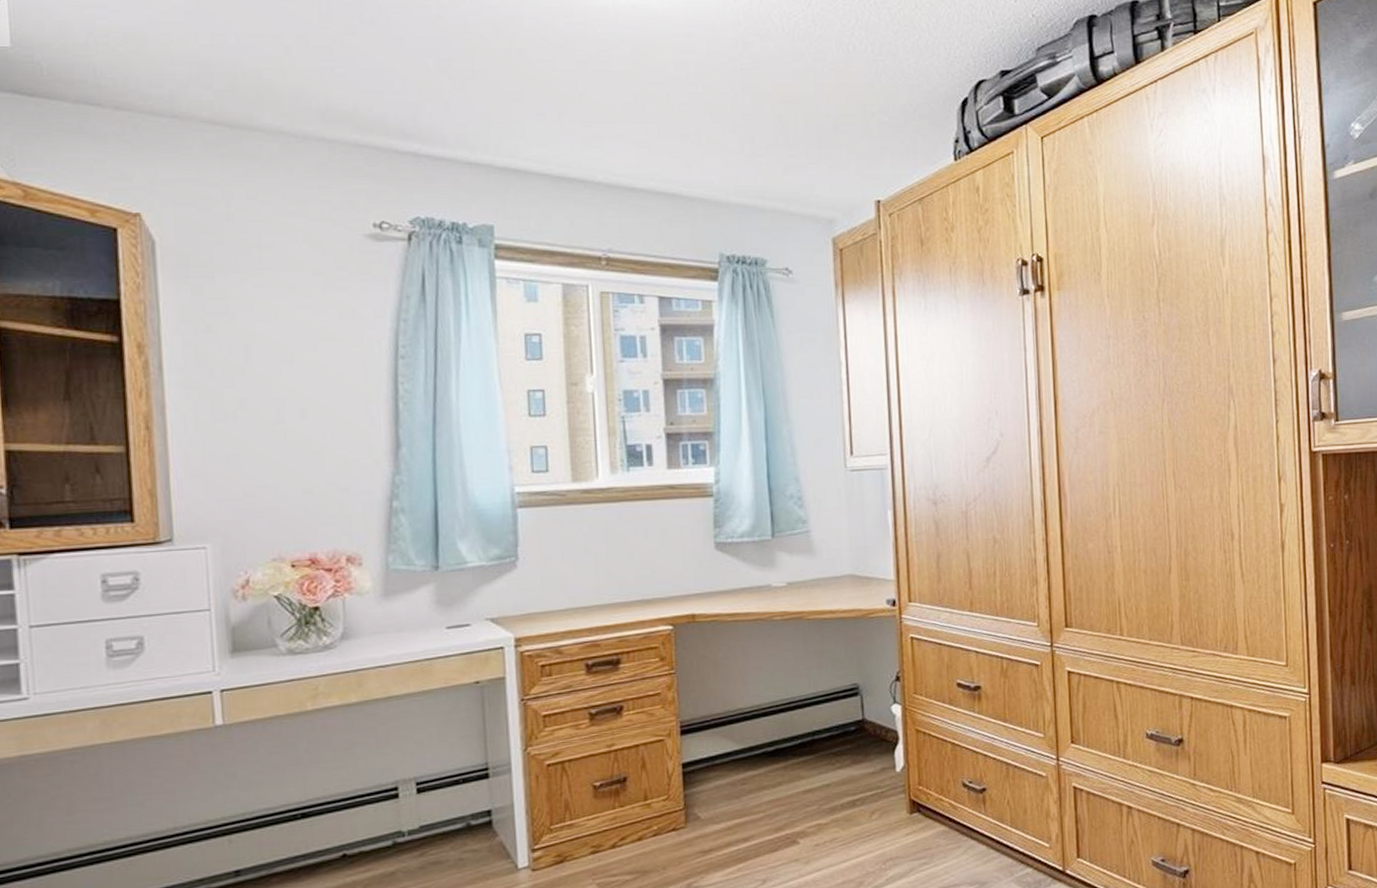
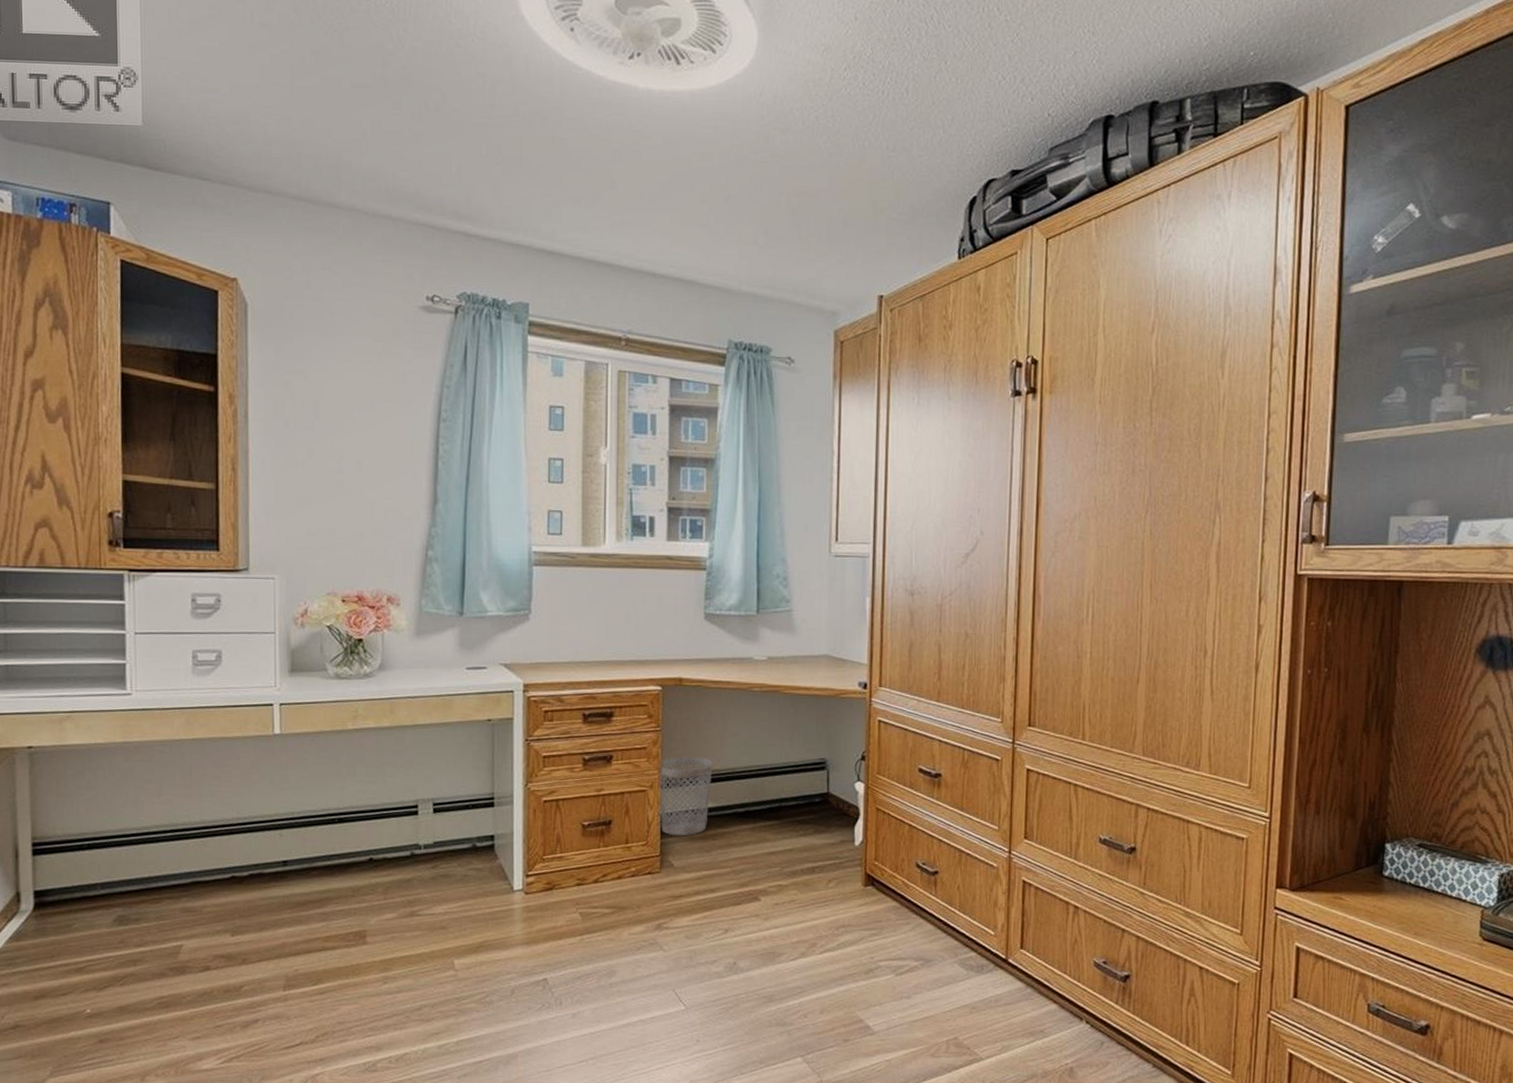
wastebasket: none [677,697,736,785] -> present [659,756,713,836]

